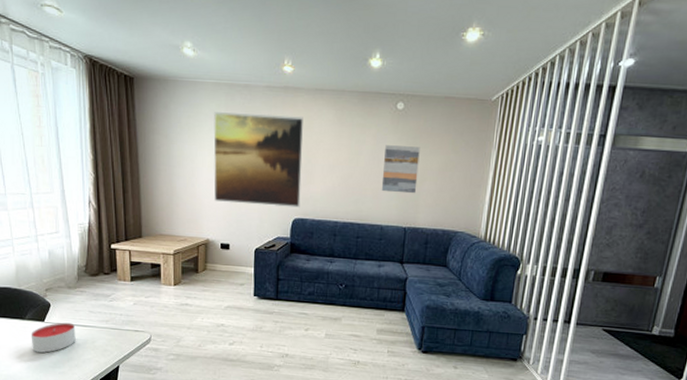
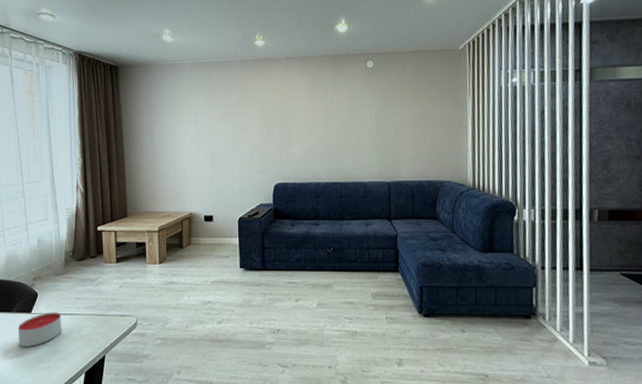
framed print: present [214,112,303,208] -> none [193,85,281,175]
wall art: present [381,145,420,194] -> none [359,101,396,149]

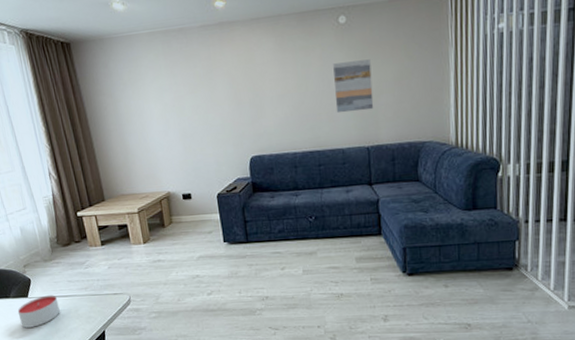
wall art: none [359,101,396,149] -> present [333,59,374,113]

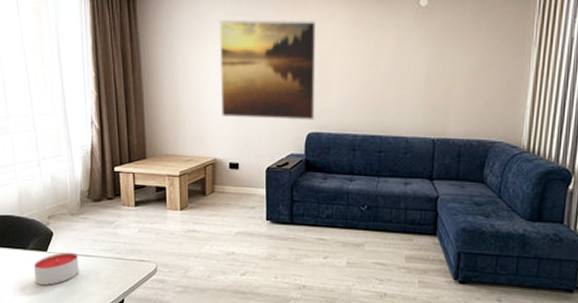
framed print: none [153,51,255,153] -> present [219,20,316,121]
wall art: present [333,59,374,113] -> none [405,47,448,100]

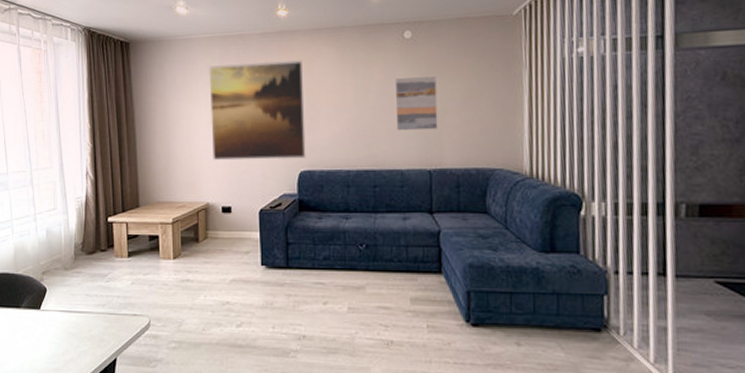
candle: present [33,252,79,285] -> none [26,309,72,346]
wall art: none [405,47,448,100] -> present [396,76,438,131]

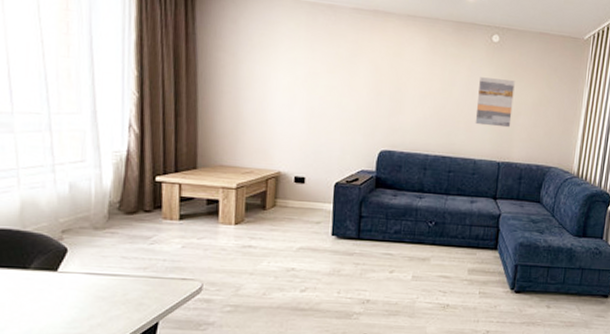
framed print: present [209,60,306,161] -> none [289,31,394,139]

